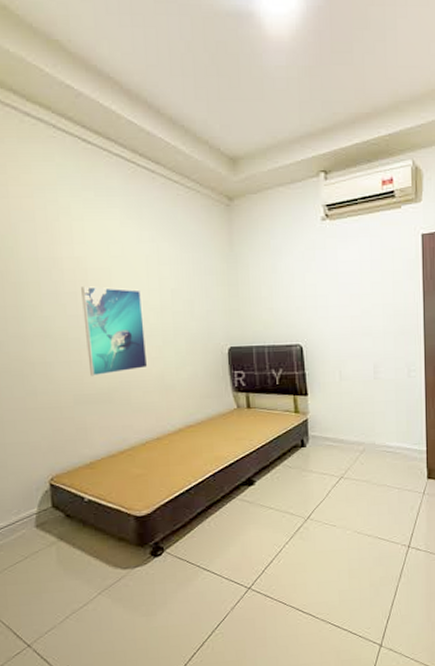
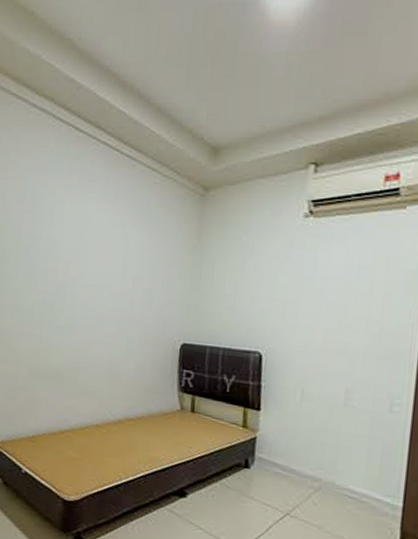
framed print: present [81,286,148,377] -> none [47,265,104,353]

